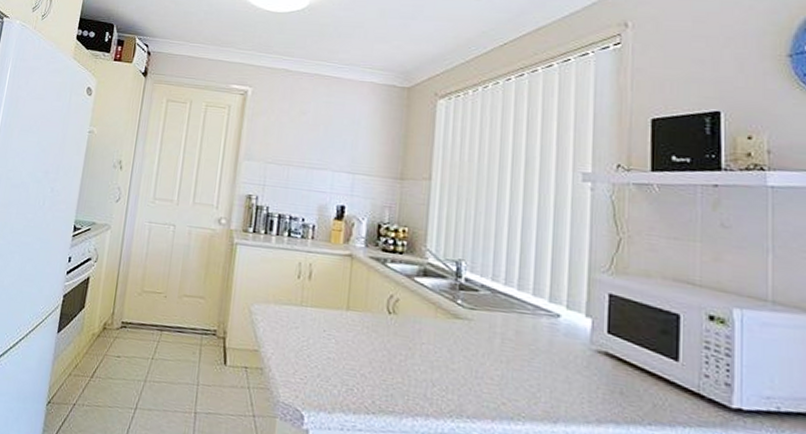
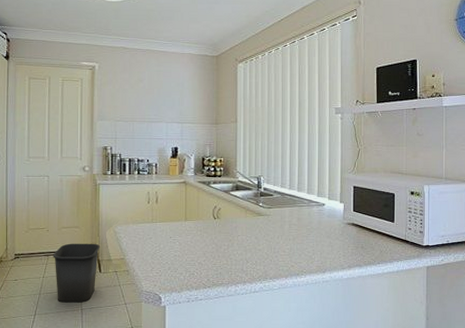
waste bin: none [166,318,229,404] -> present [53,243,100,303]

